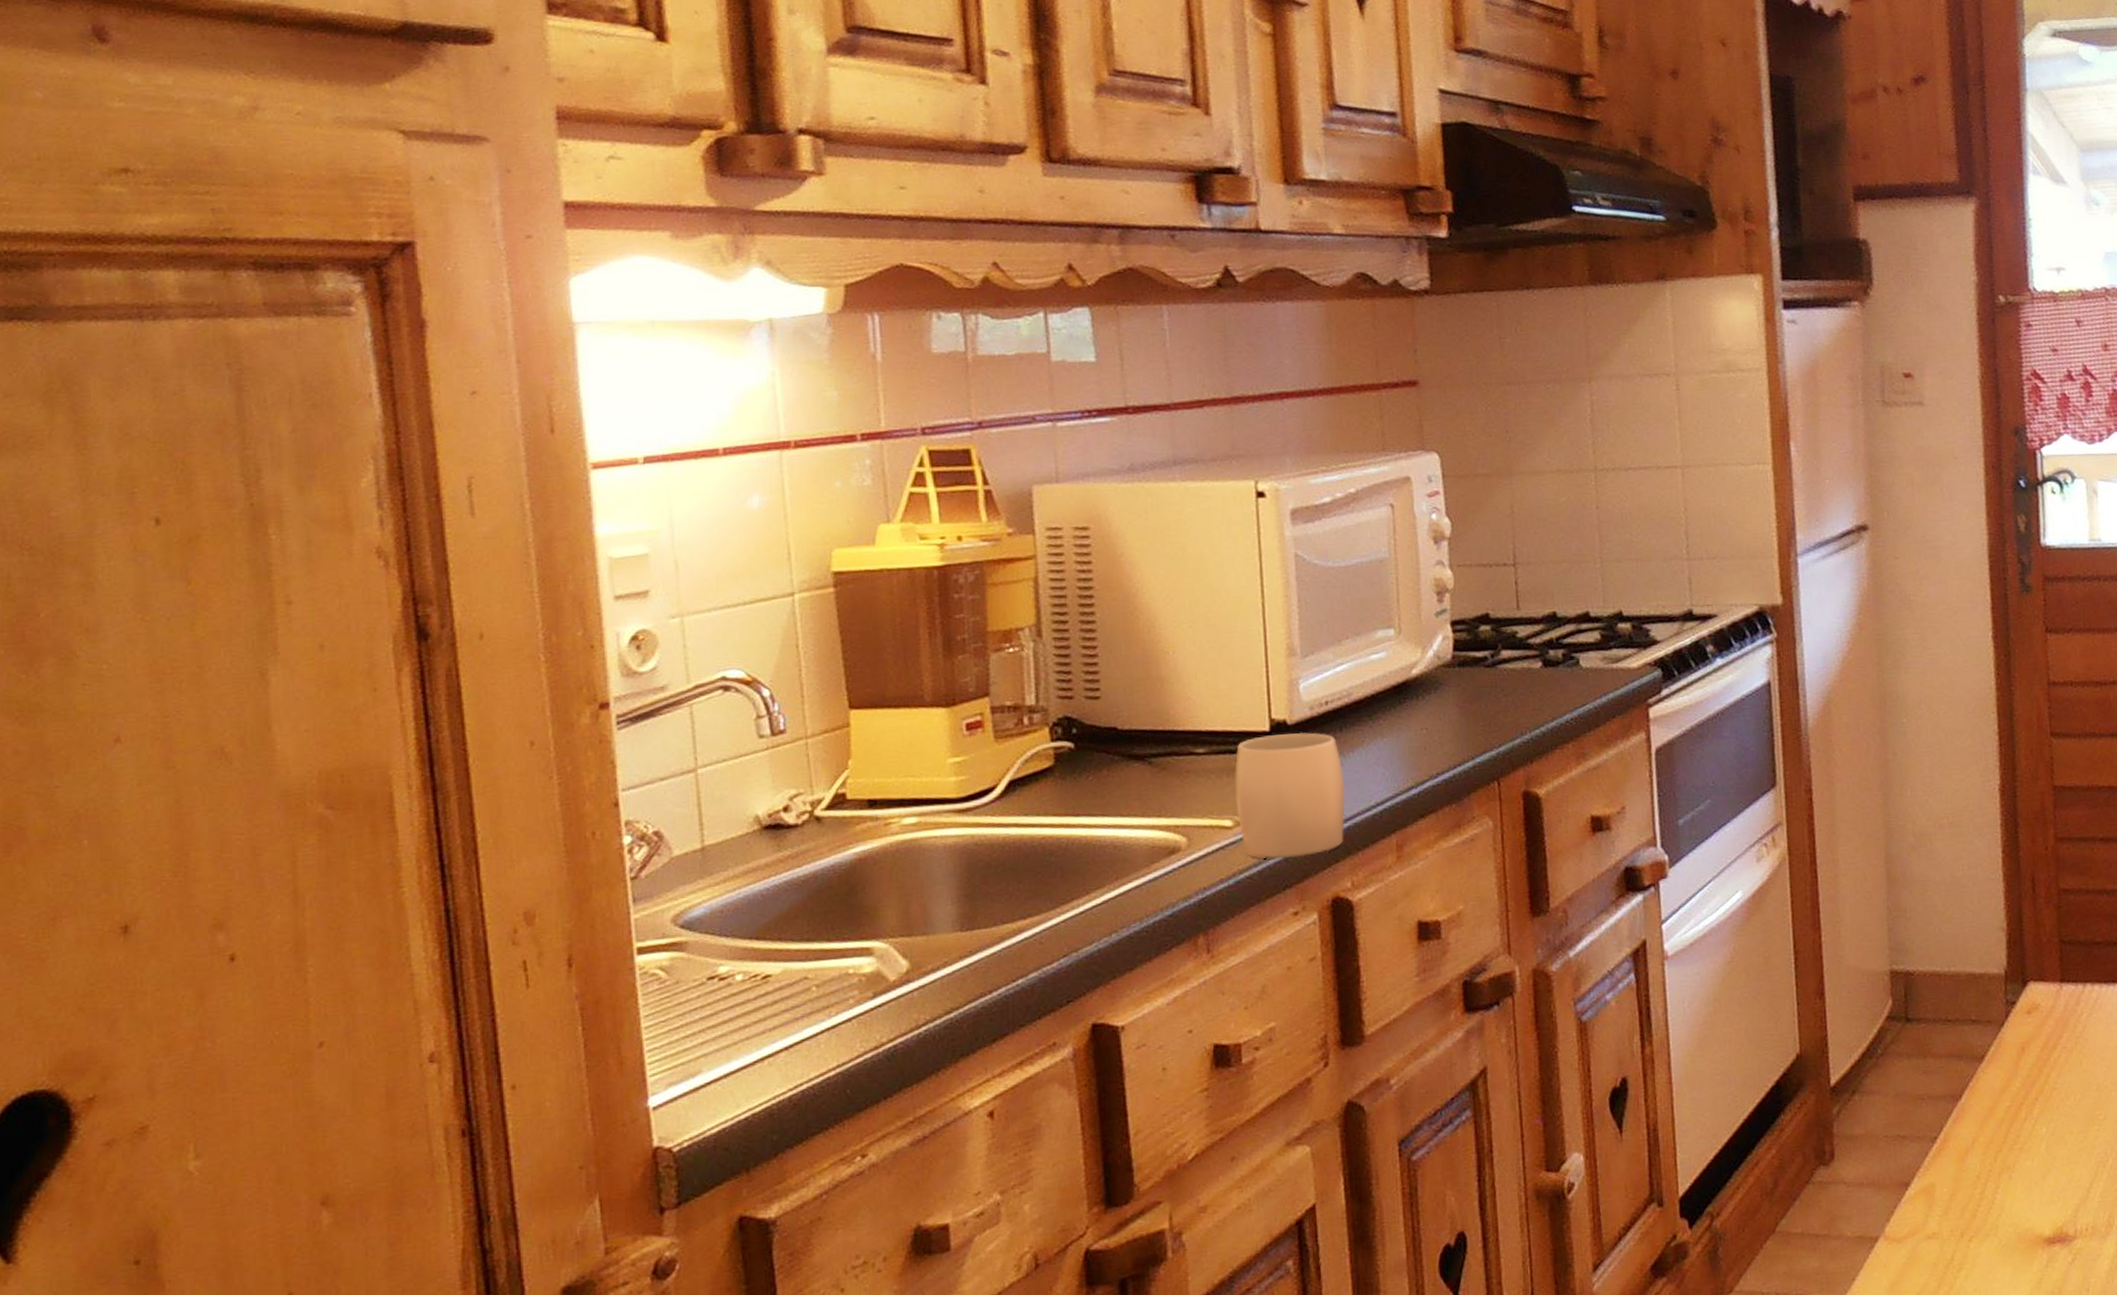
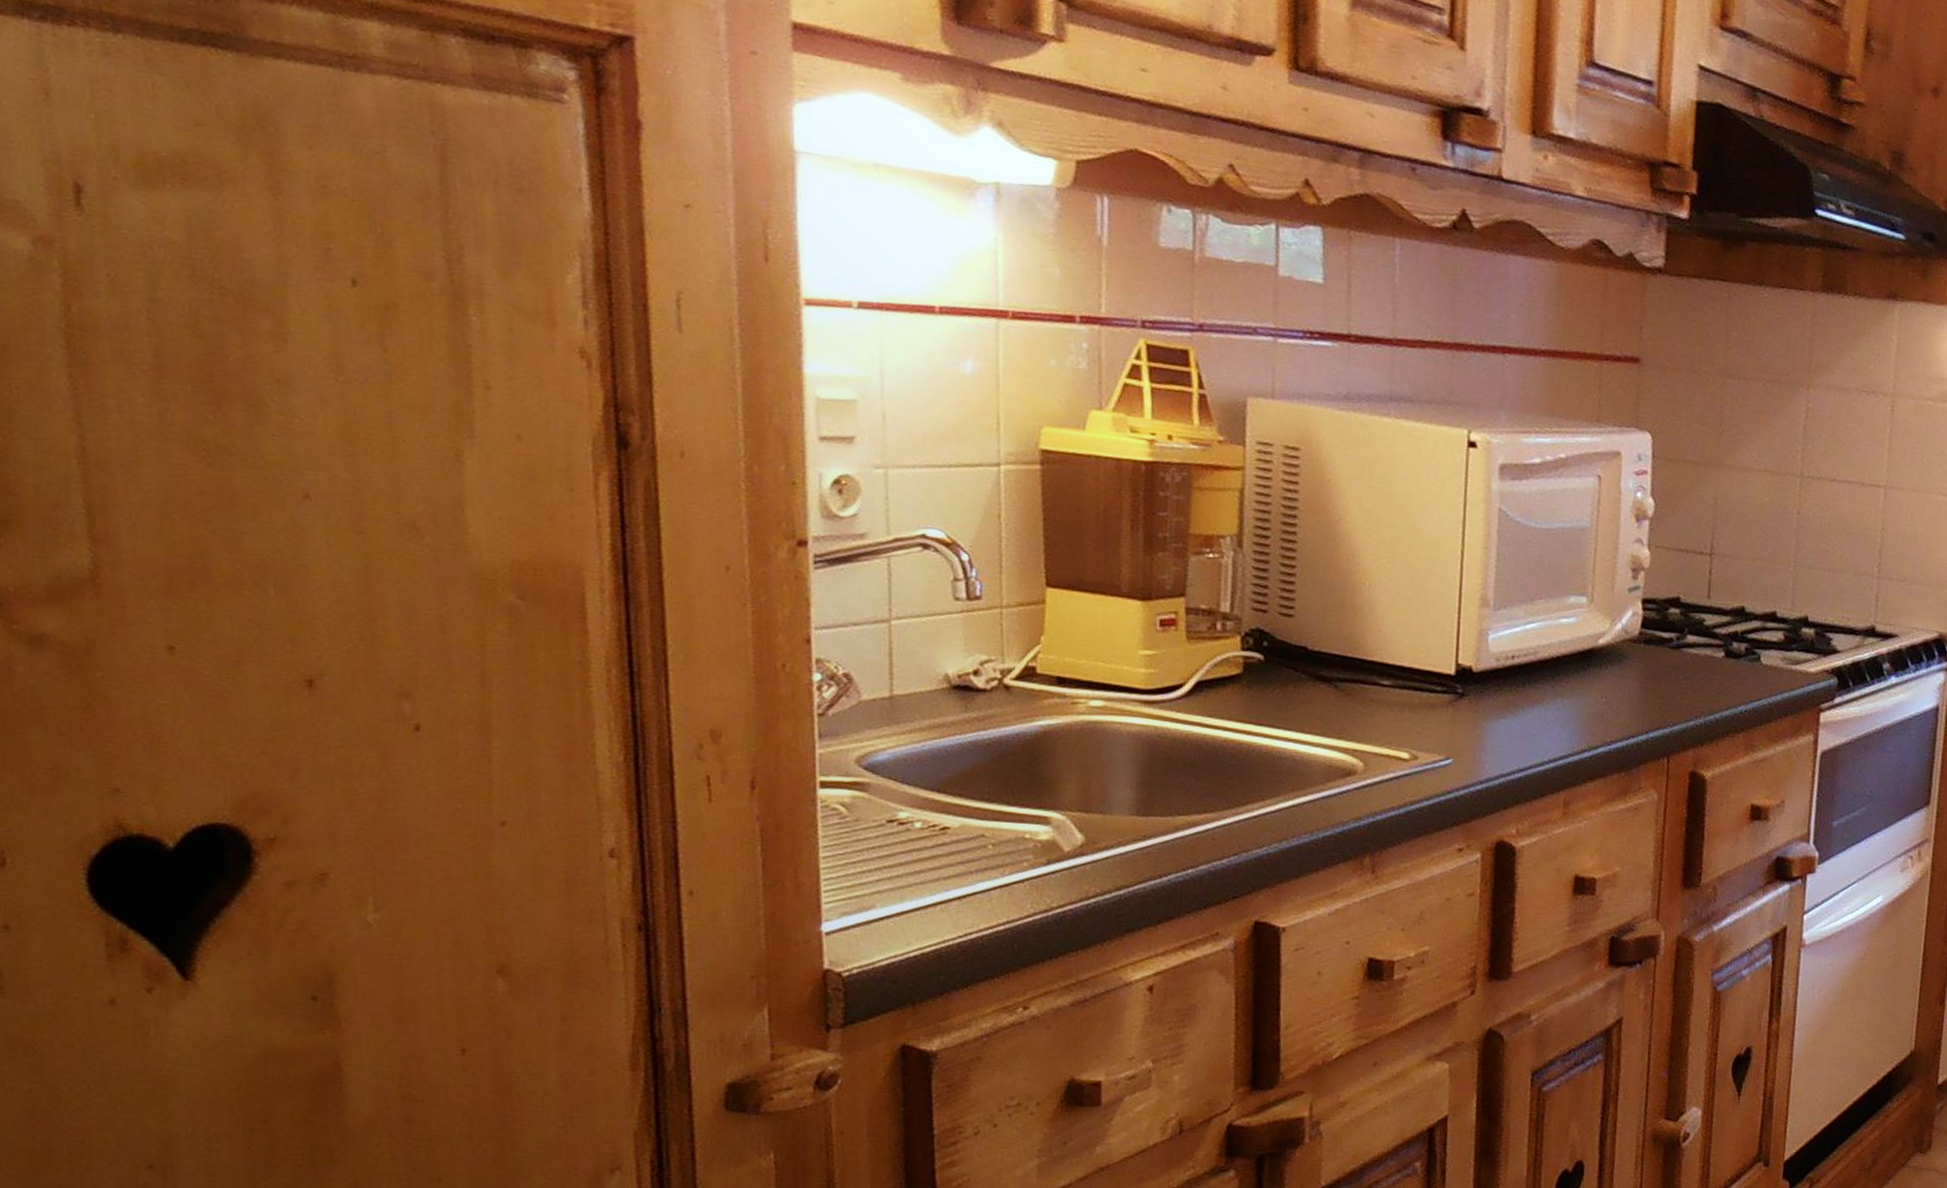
mug: present [1234,732,1346,859] -> none [1414,678,1522,799]

